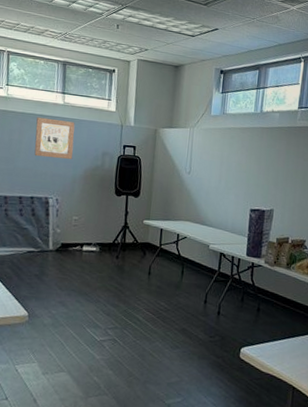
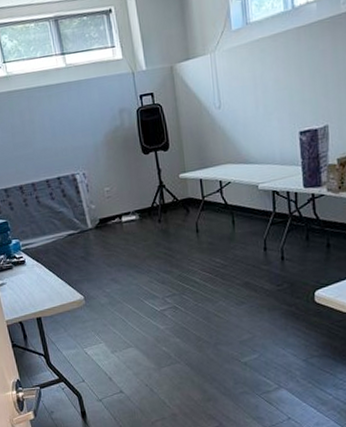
wall art: present [34,117,75,160] -> none [42,83,90,133]

